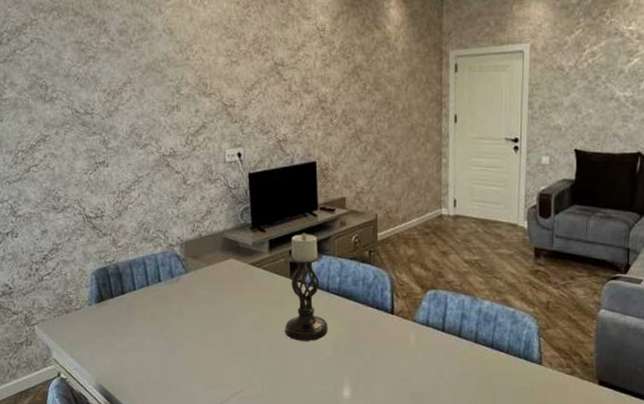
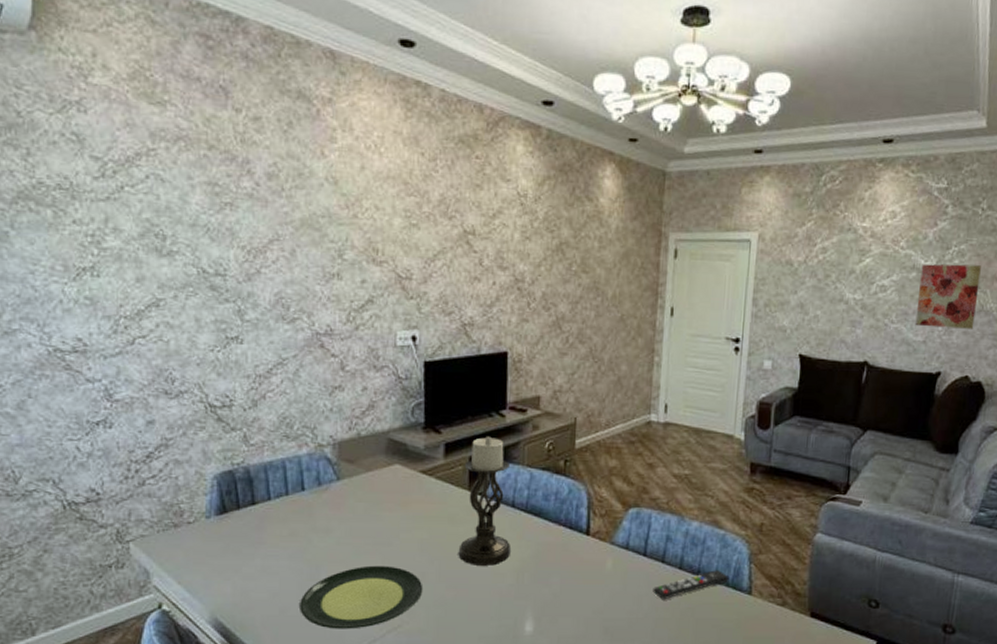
plate: none [162,342,258,394] -> present [300,565,423,629]
remote control: none [452,343,521,370] -> present [653,570,730,600]

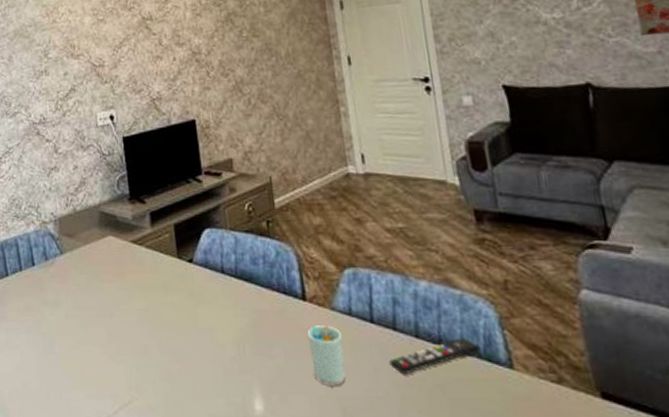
plate: present [300,565,423,629] -> none [39,338,148,405]
candle holder: present [458,436,512,566] -> none [170,202,228,336]
cup: none [585,557,616,609] -> present [308,325,346,386]

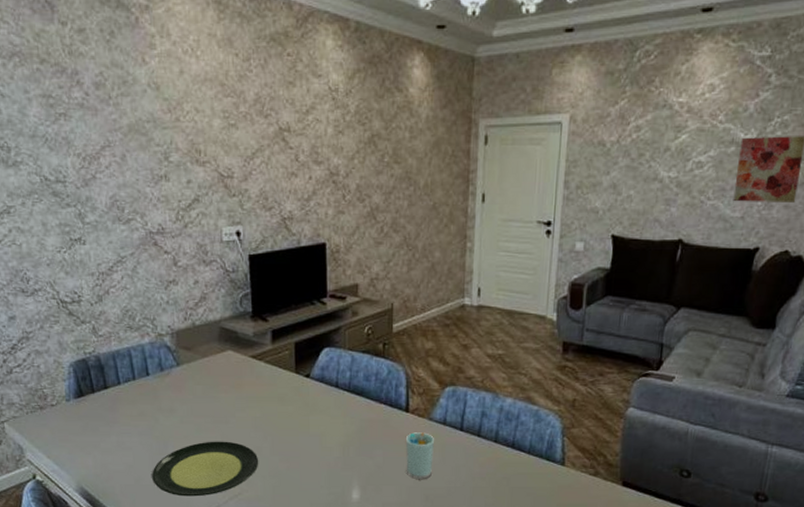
plate: none [39,338,148,405] -> present [152,441,259,497]
remote control: present [389,338,481,375] -> none [470,443,543,471]

